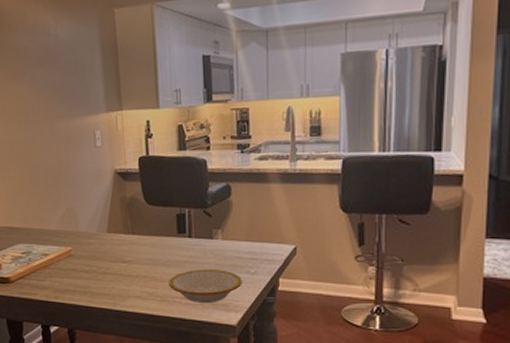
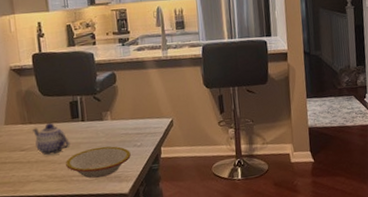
teapot: none [135,235,175,271] -> present [32,122,70,156]

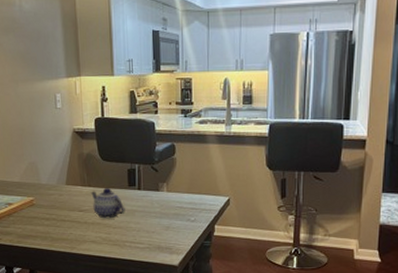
bowl: present [66,146,131,179] -> none [120,217,184,246]

